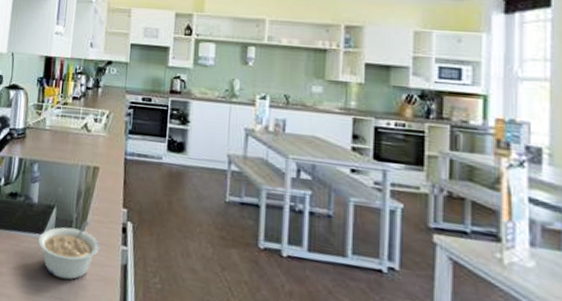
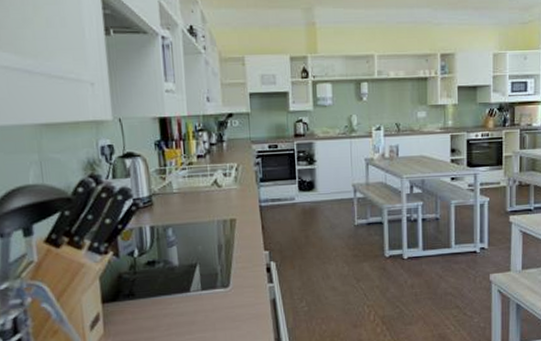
legume: present [38,221,100,280] -> none [186,270,248,326]

